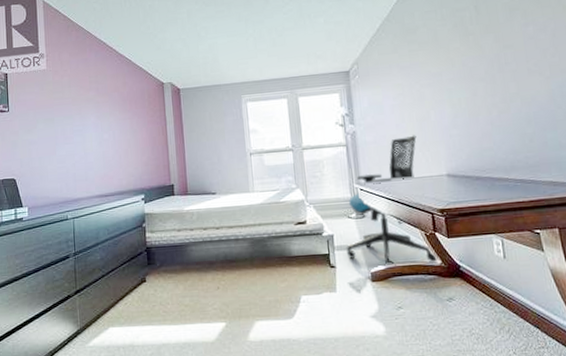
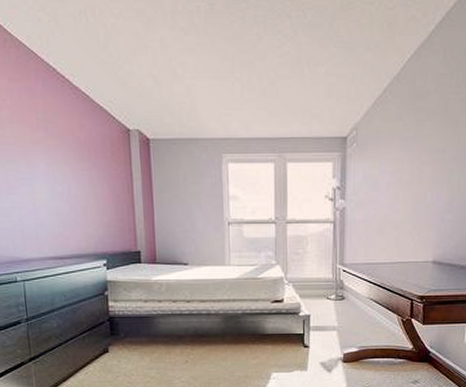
office chair: present [346,135,438,266] -> none [321,217,410,349]

